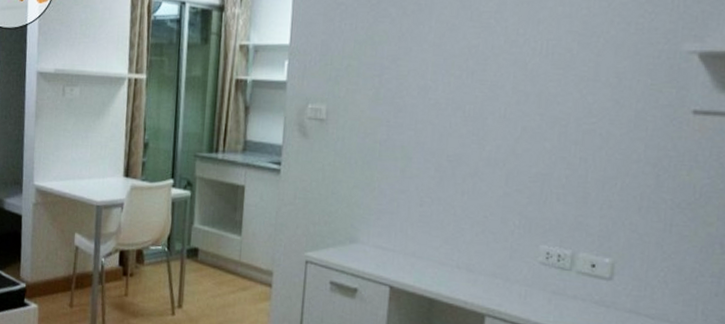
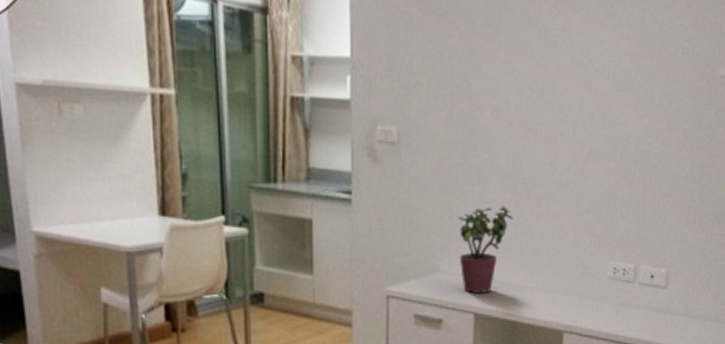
potted plant: none [378,181,436,267] -> present [458,205,514,293]

